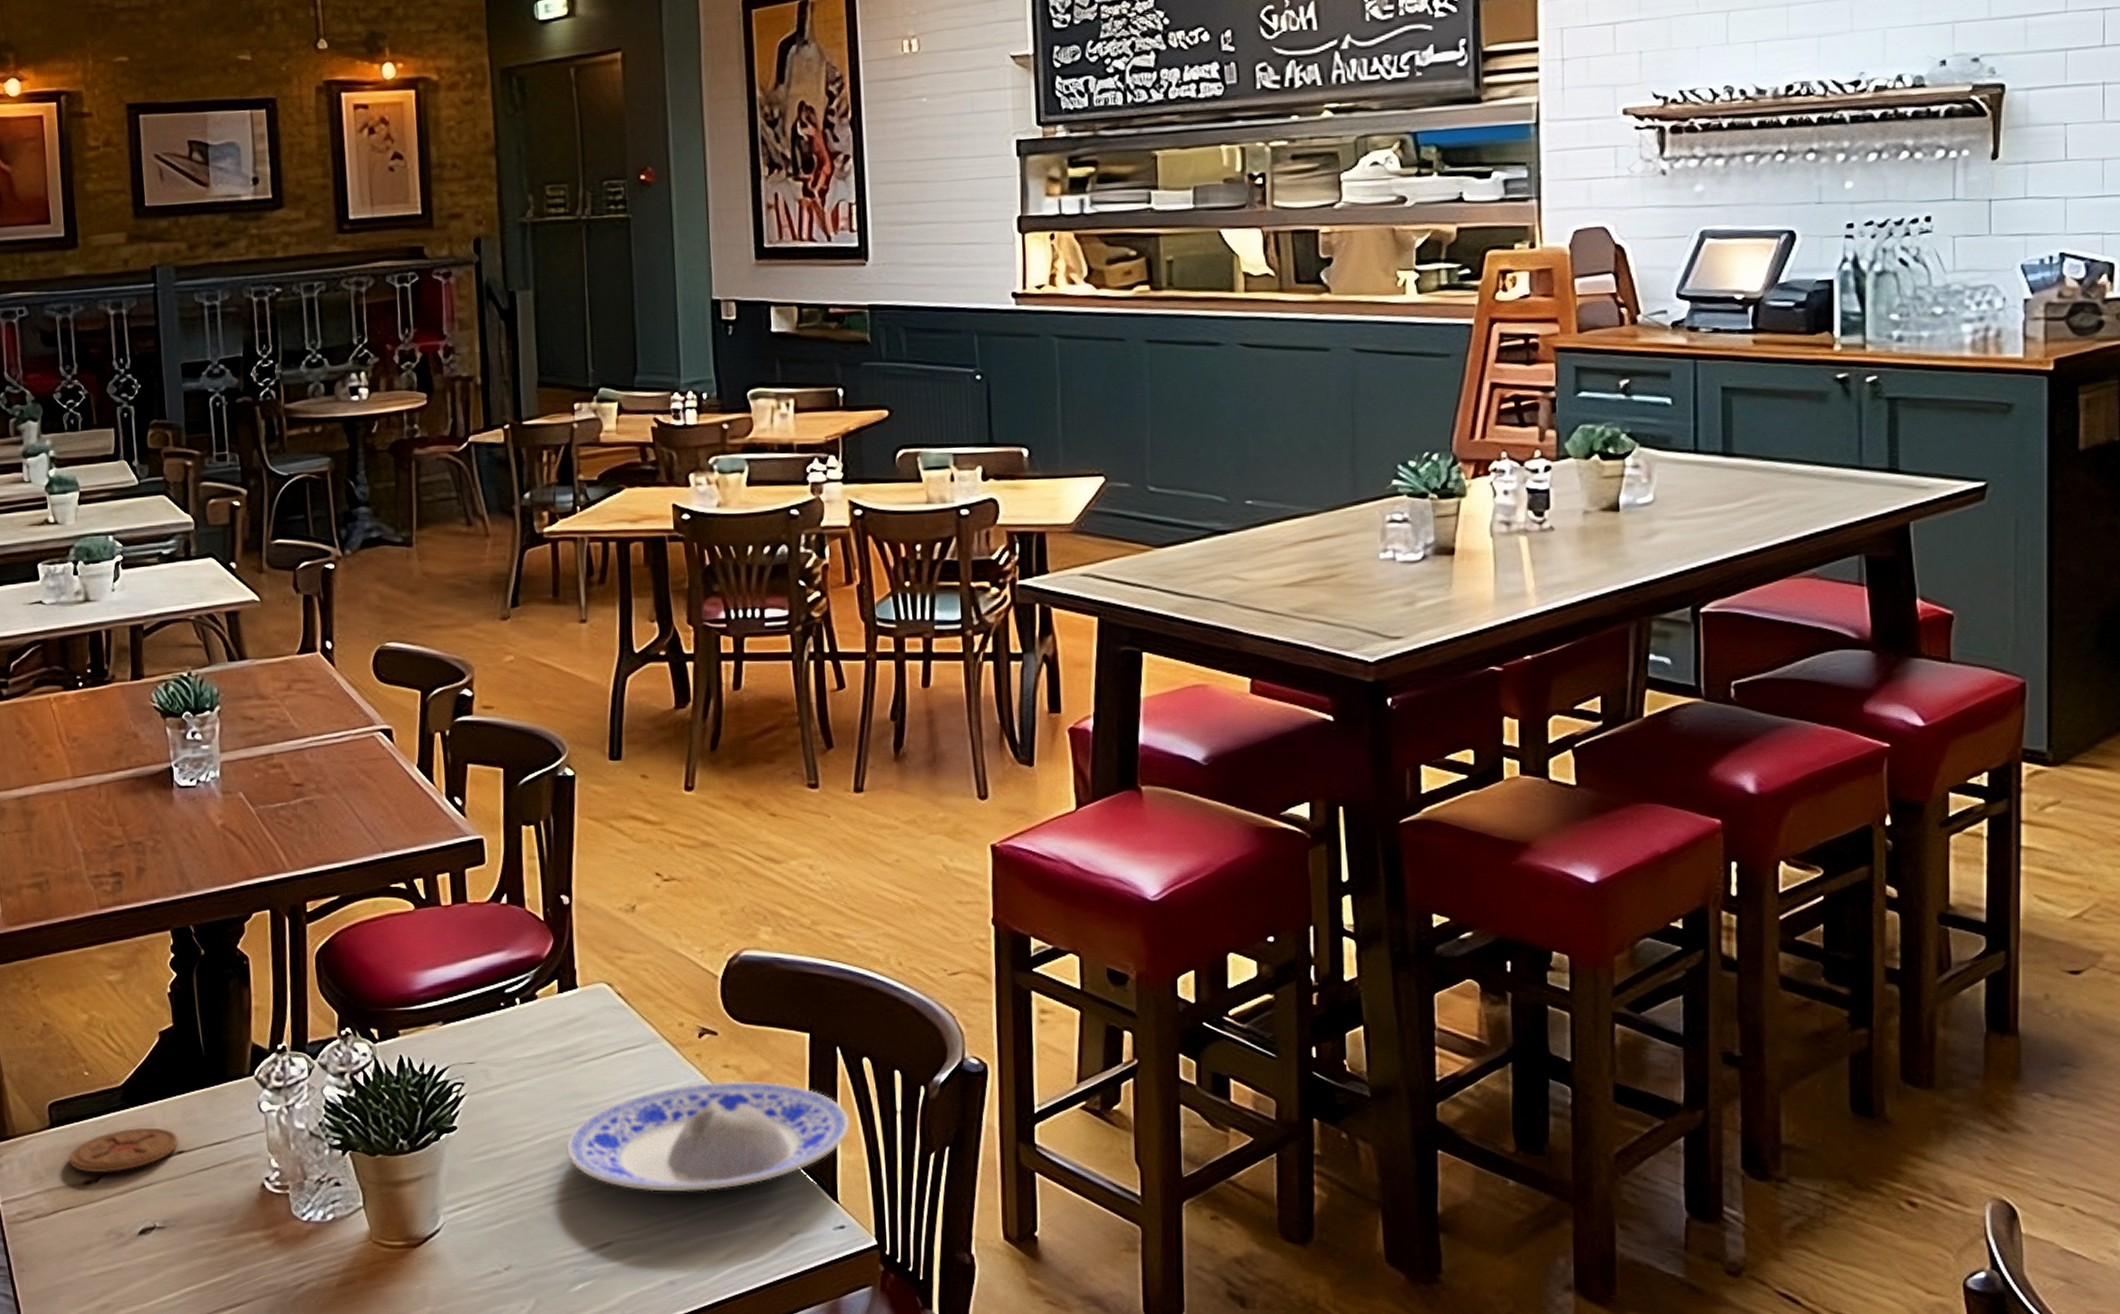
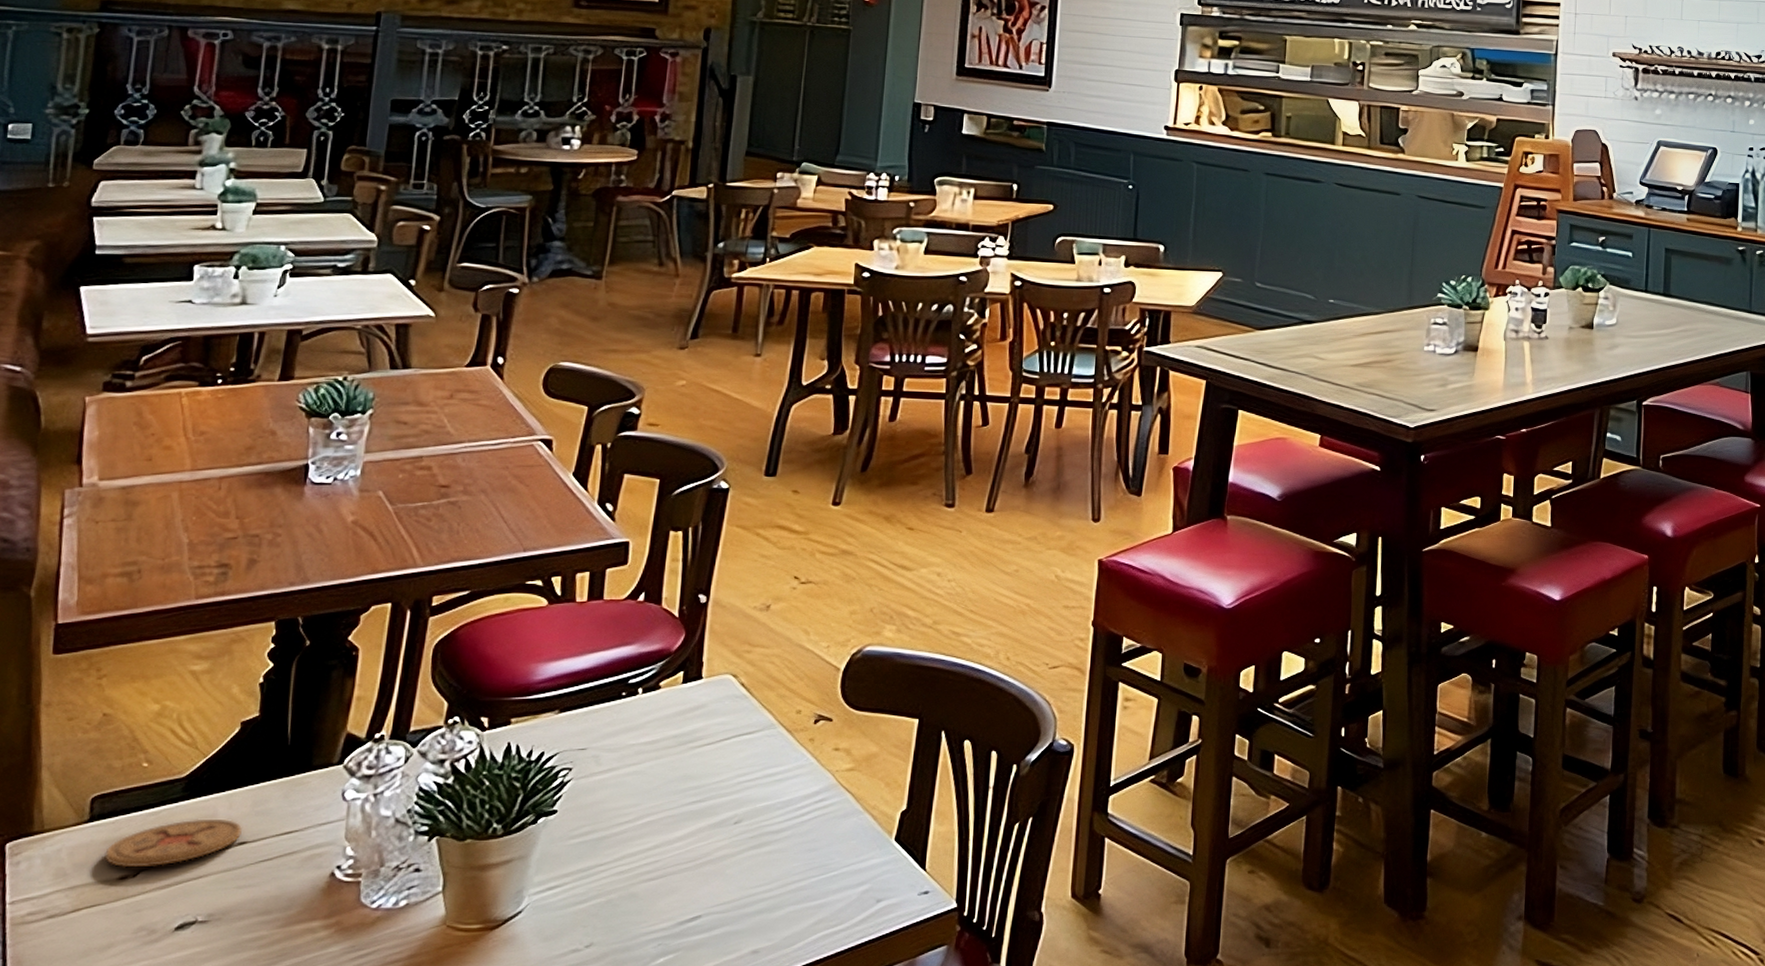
plate: present [566,1080,850,1192] -> none [668,762,946,867]

